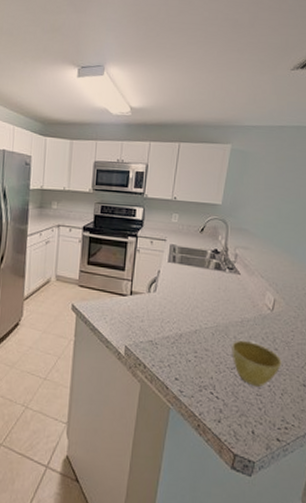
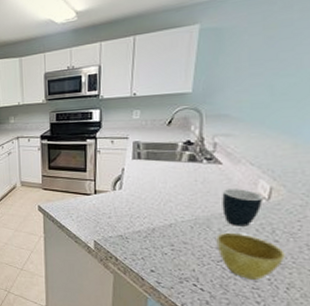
mug: none [238,298,268,335] -> present [222,189,262,227]

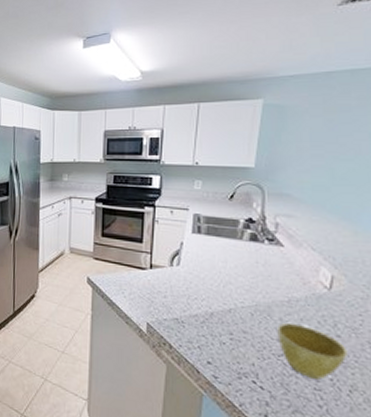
mug: present [222,189,262,227] -> none [283,274,324,318]

